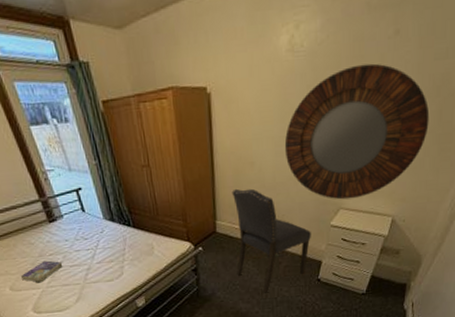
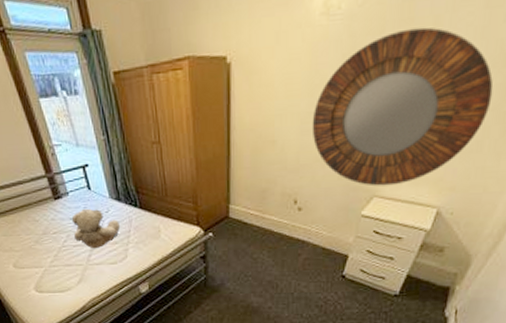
book: present [20,260,63,283] -> none [24,239,67,262]
teddy bear: none [67,229,116,268] -> present [71,208,121,249]
chair: present [231,188,311,293] -> none [248,170,337,287]

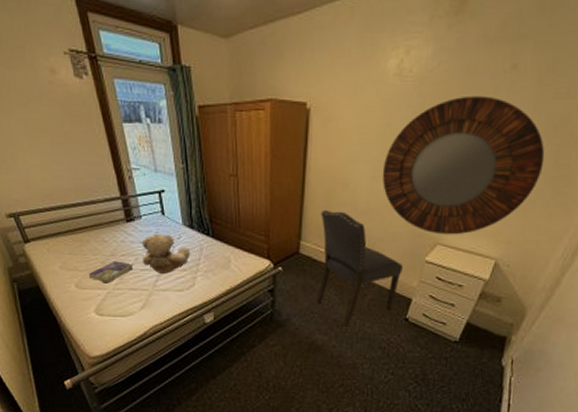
book: none [24,239,67,262] -> present [88,261,134,284]
chair: none [248,170,337,287] -> present [316,209,403,327]

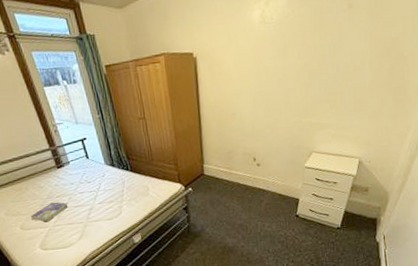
teddy bear: present [142,233,191,275] -> none [72,174,115,208]
chair: present [316,209,403,327] -> none [216,136,288,229]
home mirror: present [382,95,545,235] -> none [261,31,384,145]

